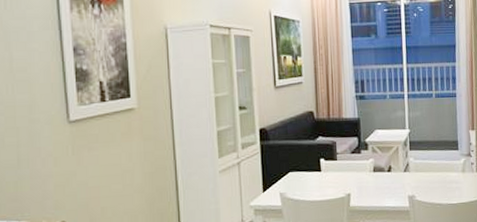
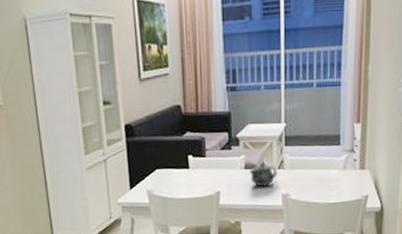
teapot: none [377,166,404,189] -> present [249,163,277,187]

